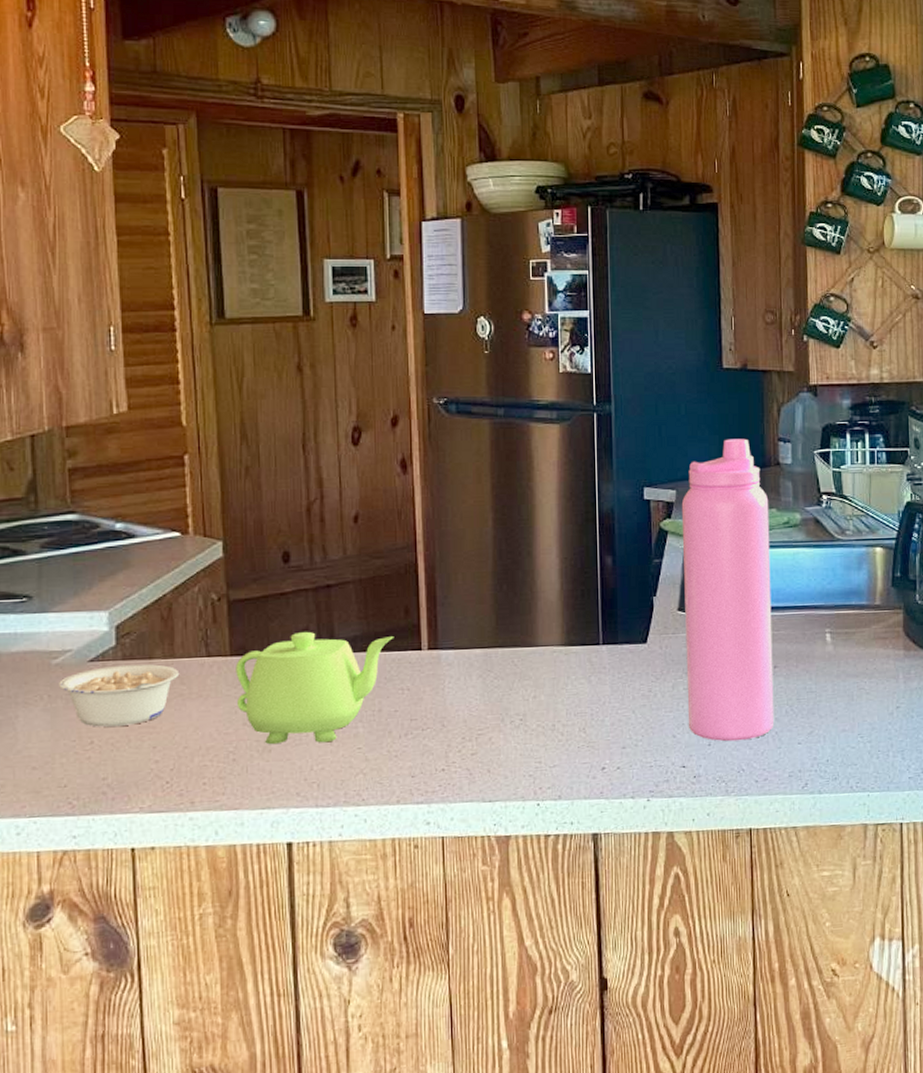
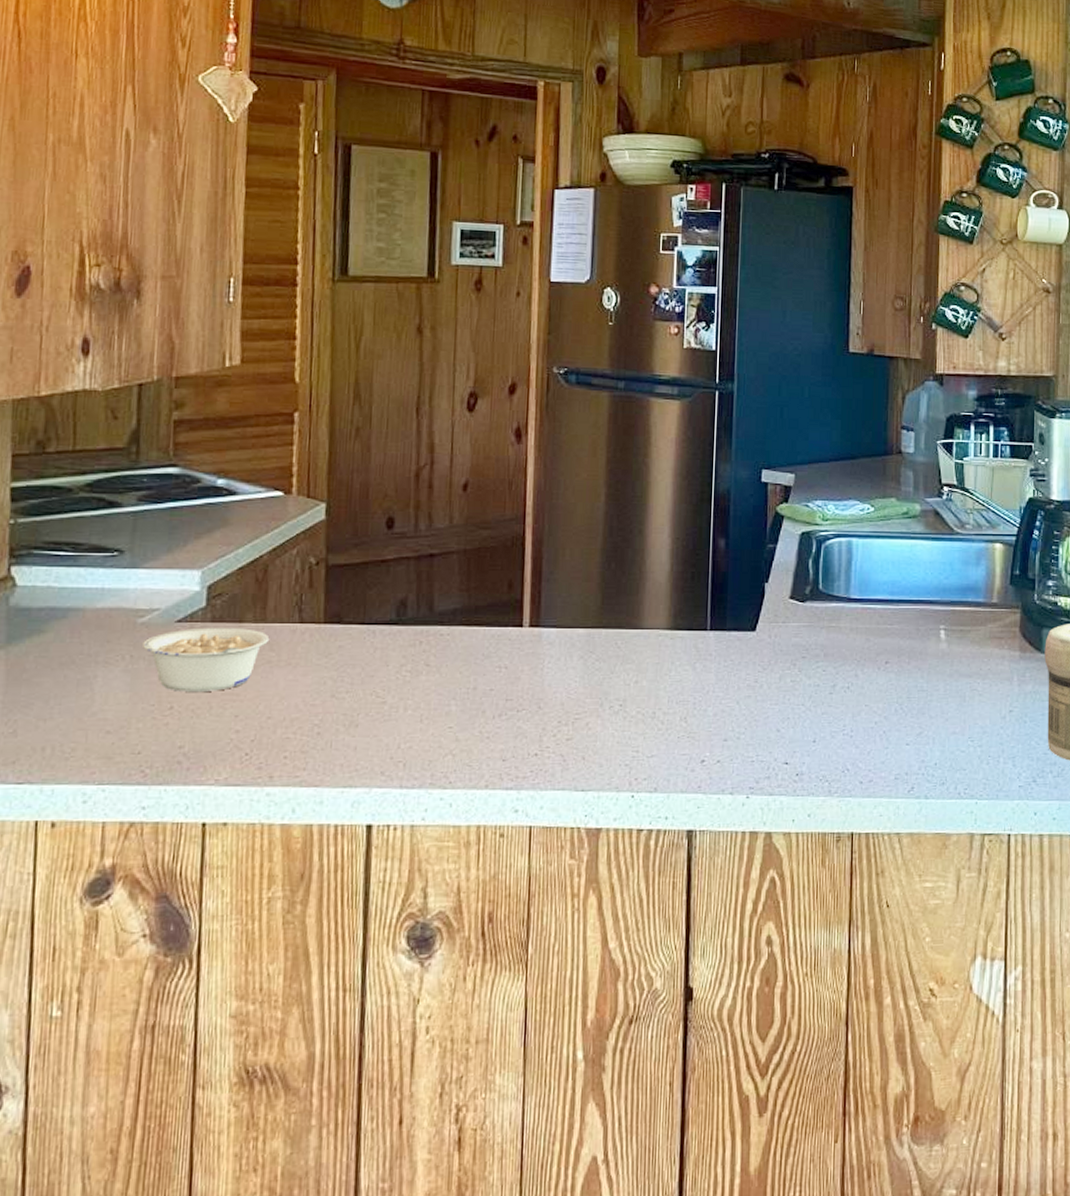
teapot: present [235,631,394,745] -> none [327,601,496,720]
water bottle: present [681,438,774,742] -> none [793,424,889,739]

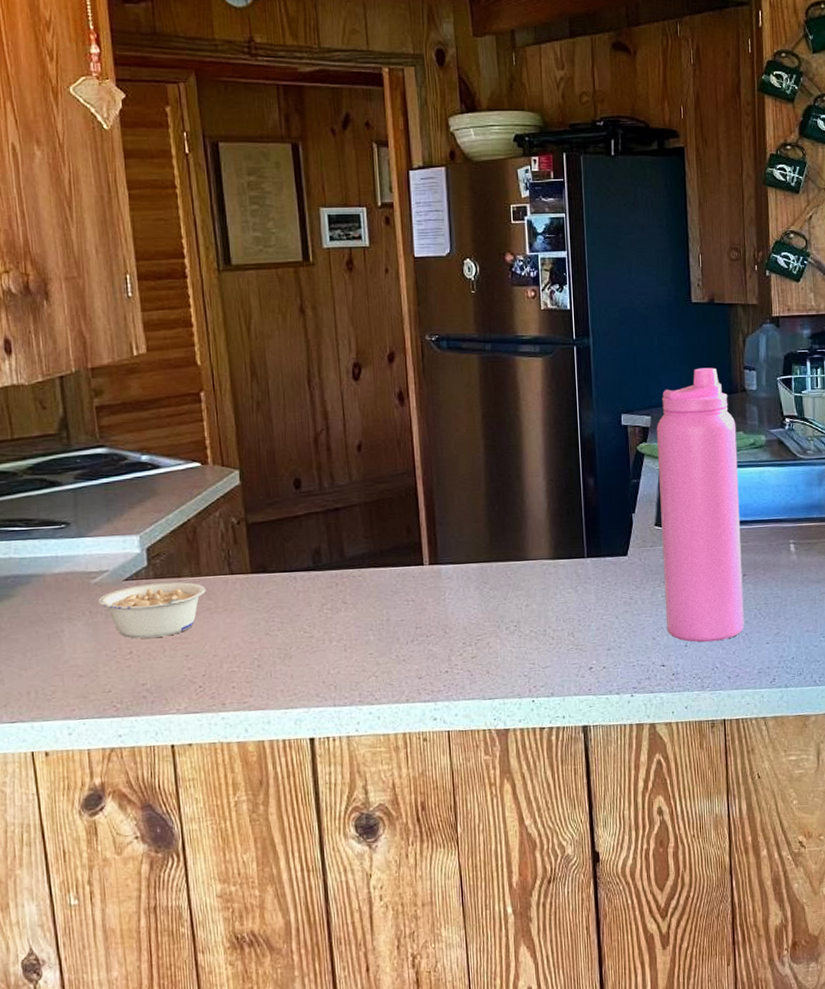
water bottle: none [793,424,889,739] -> present [656,367,745,643]

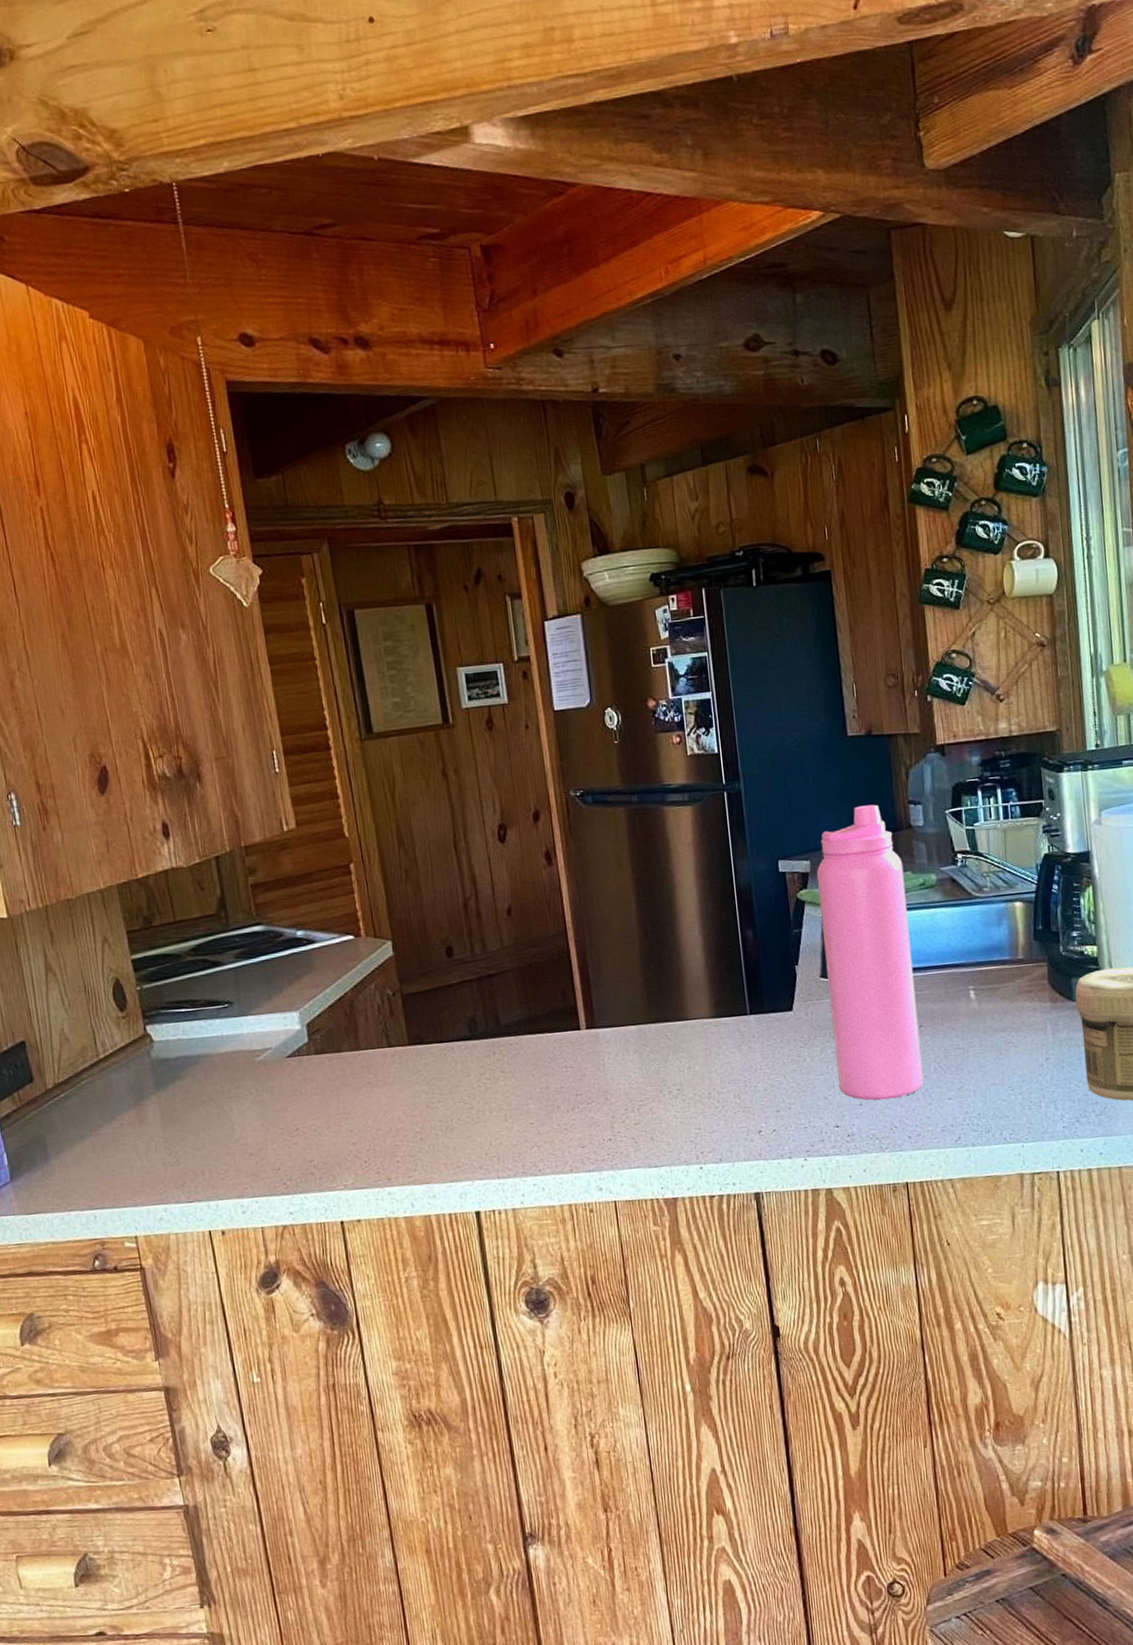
legume: present [97,582,206,639] -> none [263,1056,366,1116]

